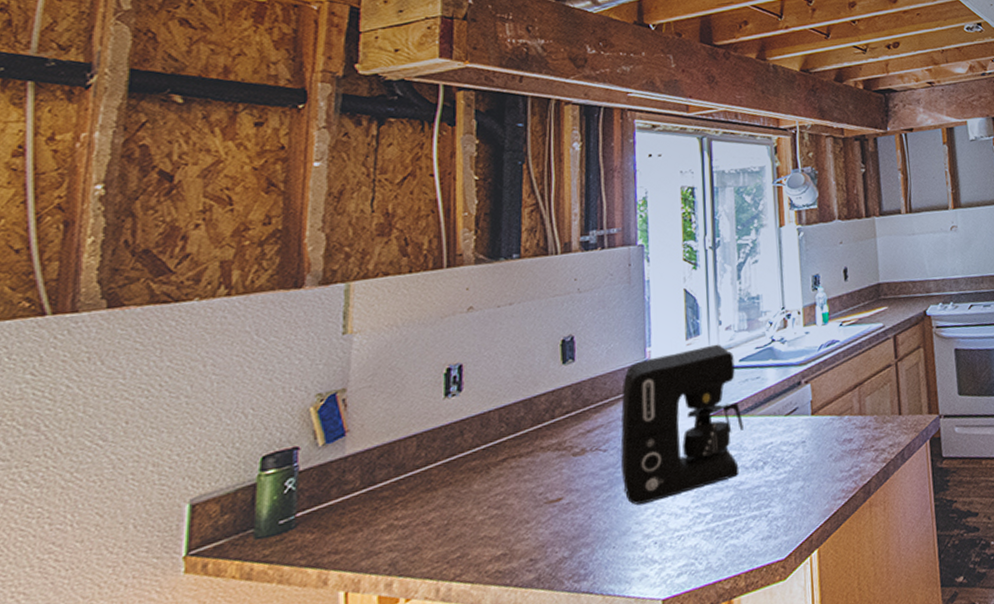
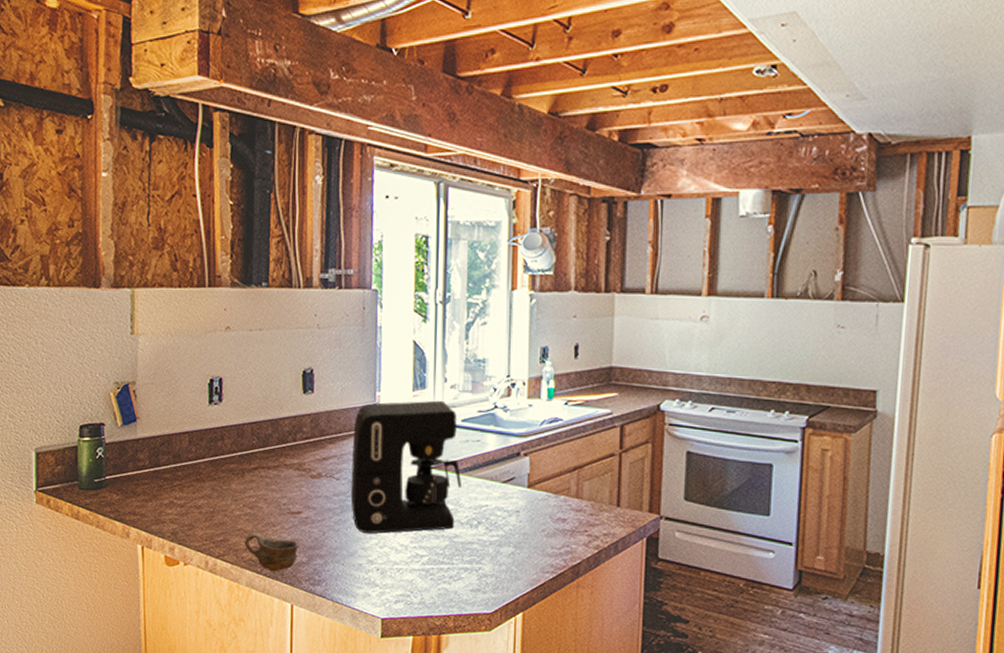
cup: none [489,533,560,581] -> present [244,532,299,573]

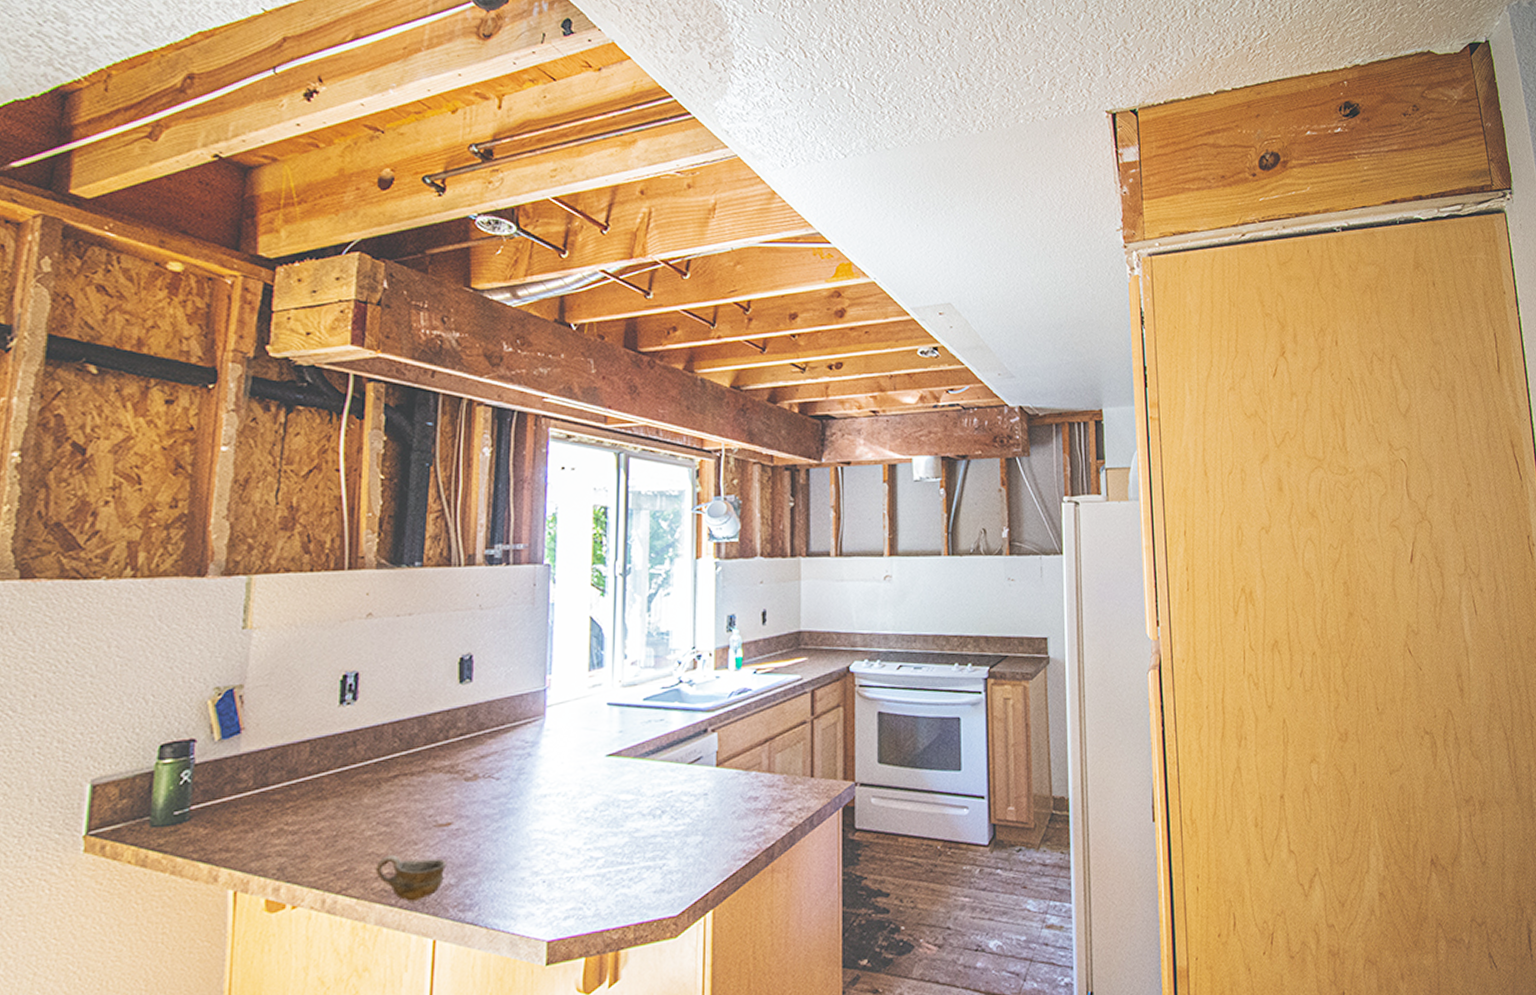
coffee maker: present [351,400,461,533] -> none [514,679,643,839]

